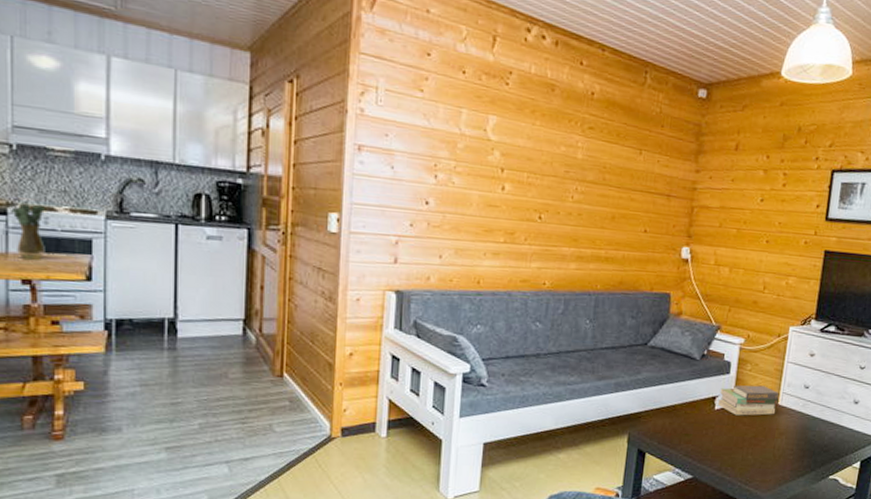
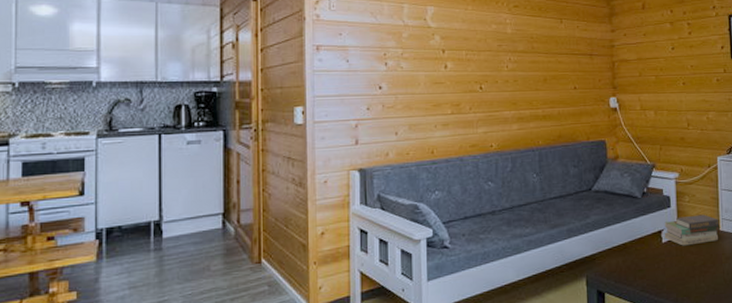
vase: present [11,201,47,262] -> none [13,131,44,184]

